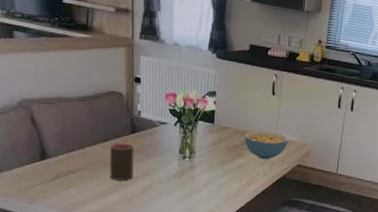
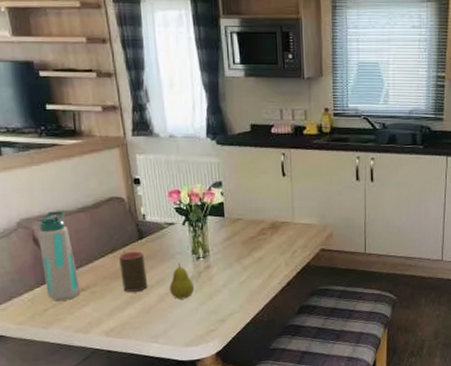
water bottle: none [36,96,70,180] -> present [38,211,81,301]
fruit: none [153,160,177,193] -> present [170,263,195,299]
cereal bowl: present [244,131,289,159] -> none [258,217,308,248]

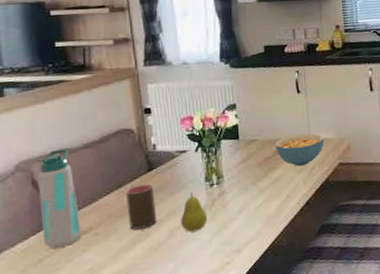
cereal bowl: none [258,217,308,248] -> present [274,133,325,166]

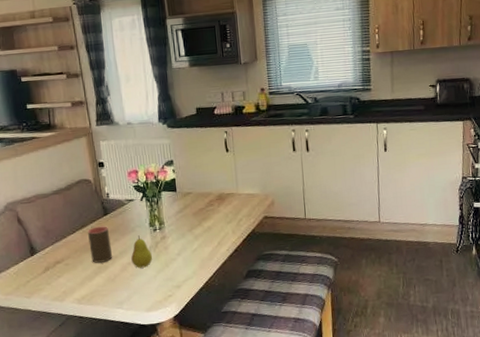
water bottle: present [38,148,82,248] -> none [21,194,57,273]
cereal bowl: present [274,133,325,166] -> none [207,188,251,217]

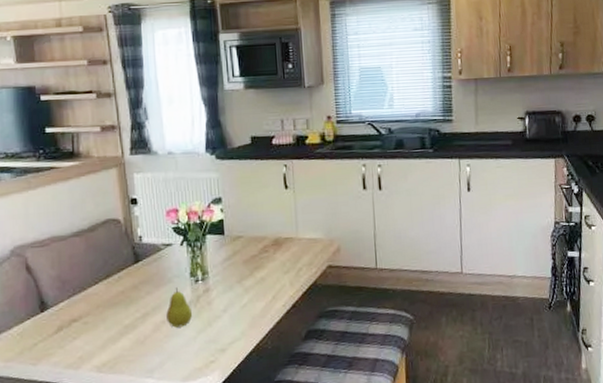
cup: present [88,226,113,263] -> none [114,275,144,321]

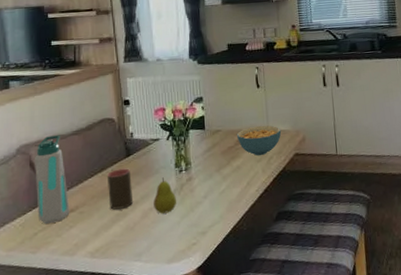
water bottle: none [31,236,73,334] -> present [35,135,70,224]
cup: none [114,275,144,321] -> present [108,168,134,210]
cereal bowl: none [260,232,313,266] -> present [236,125,282,156]

